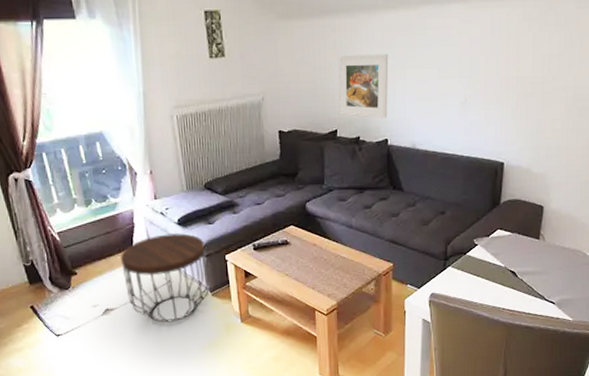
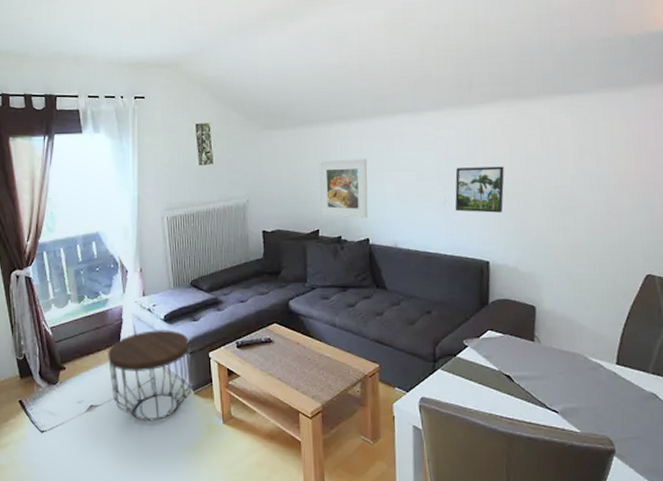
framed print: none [474,64,526,113] -> present [454,166,504,213]

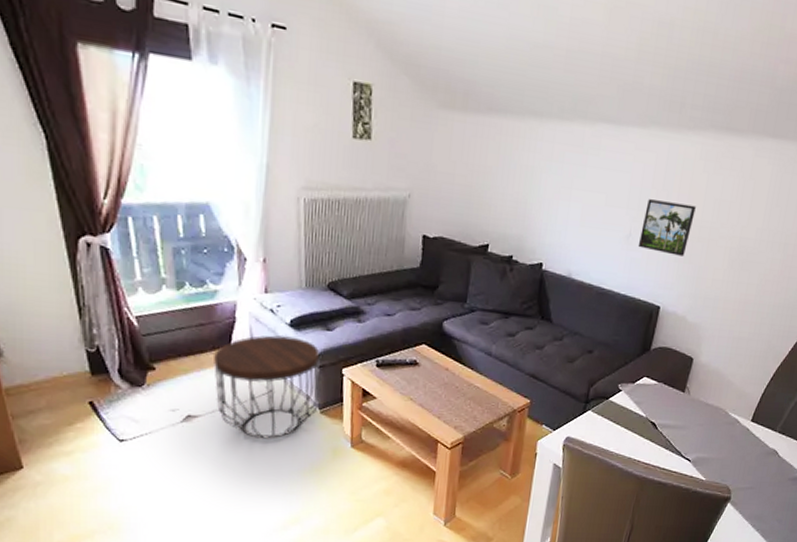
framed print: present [319,158,368,219] -> none [494,162,556,240]

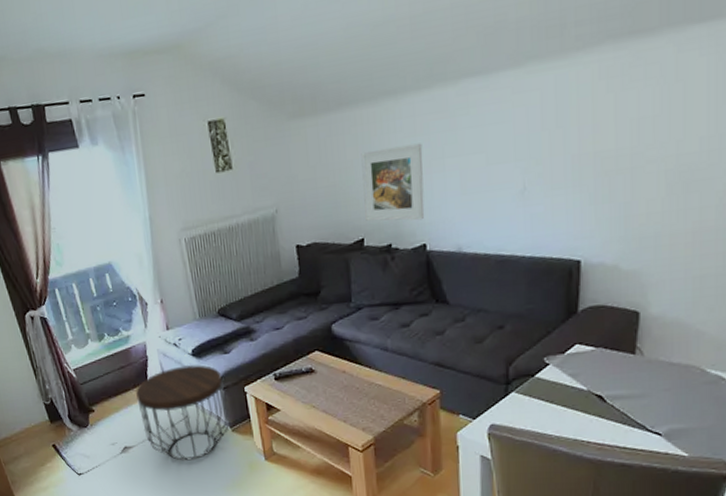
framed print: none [494,162,556,240] -> present [361,143,425,222]
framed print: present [637,199,696,256] -> none [536,134,606,201]

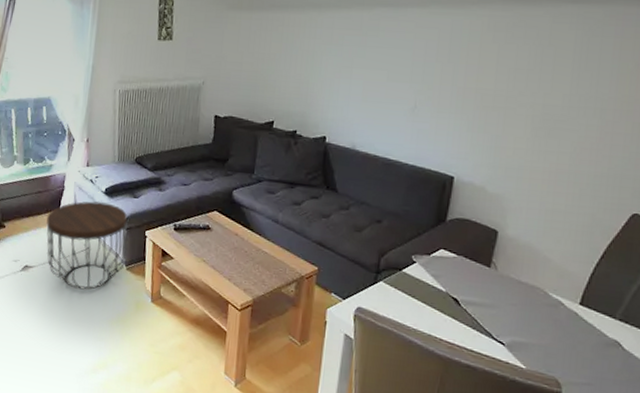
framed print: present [361,143,425,222] -> none [278,49,336,116]

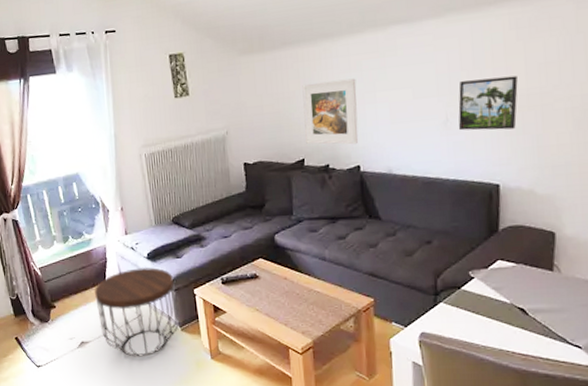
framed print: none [278,49,336,116] -> present [302,78,359,145]
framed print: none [424,72,487,126] -> present [458,75,518,131]

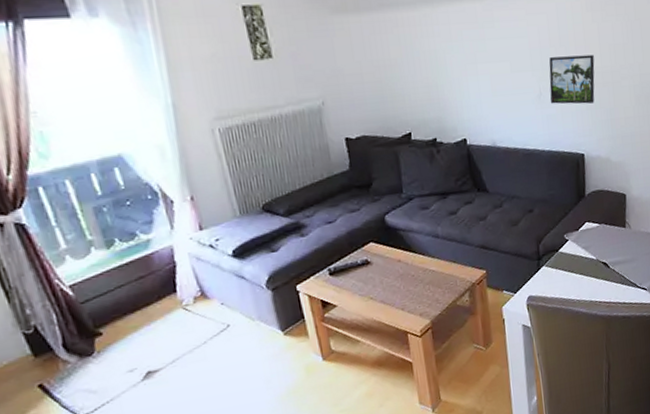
side table: present [95,267,179,357] -> none [161,266,281,377]
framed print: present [302,78,359,145] -> none [404,48,463,118]

